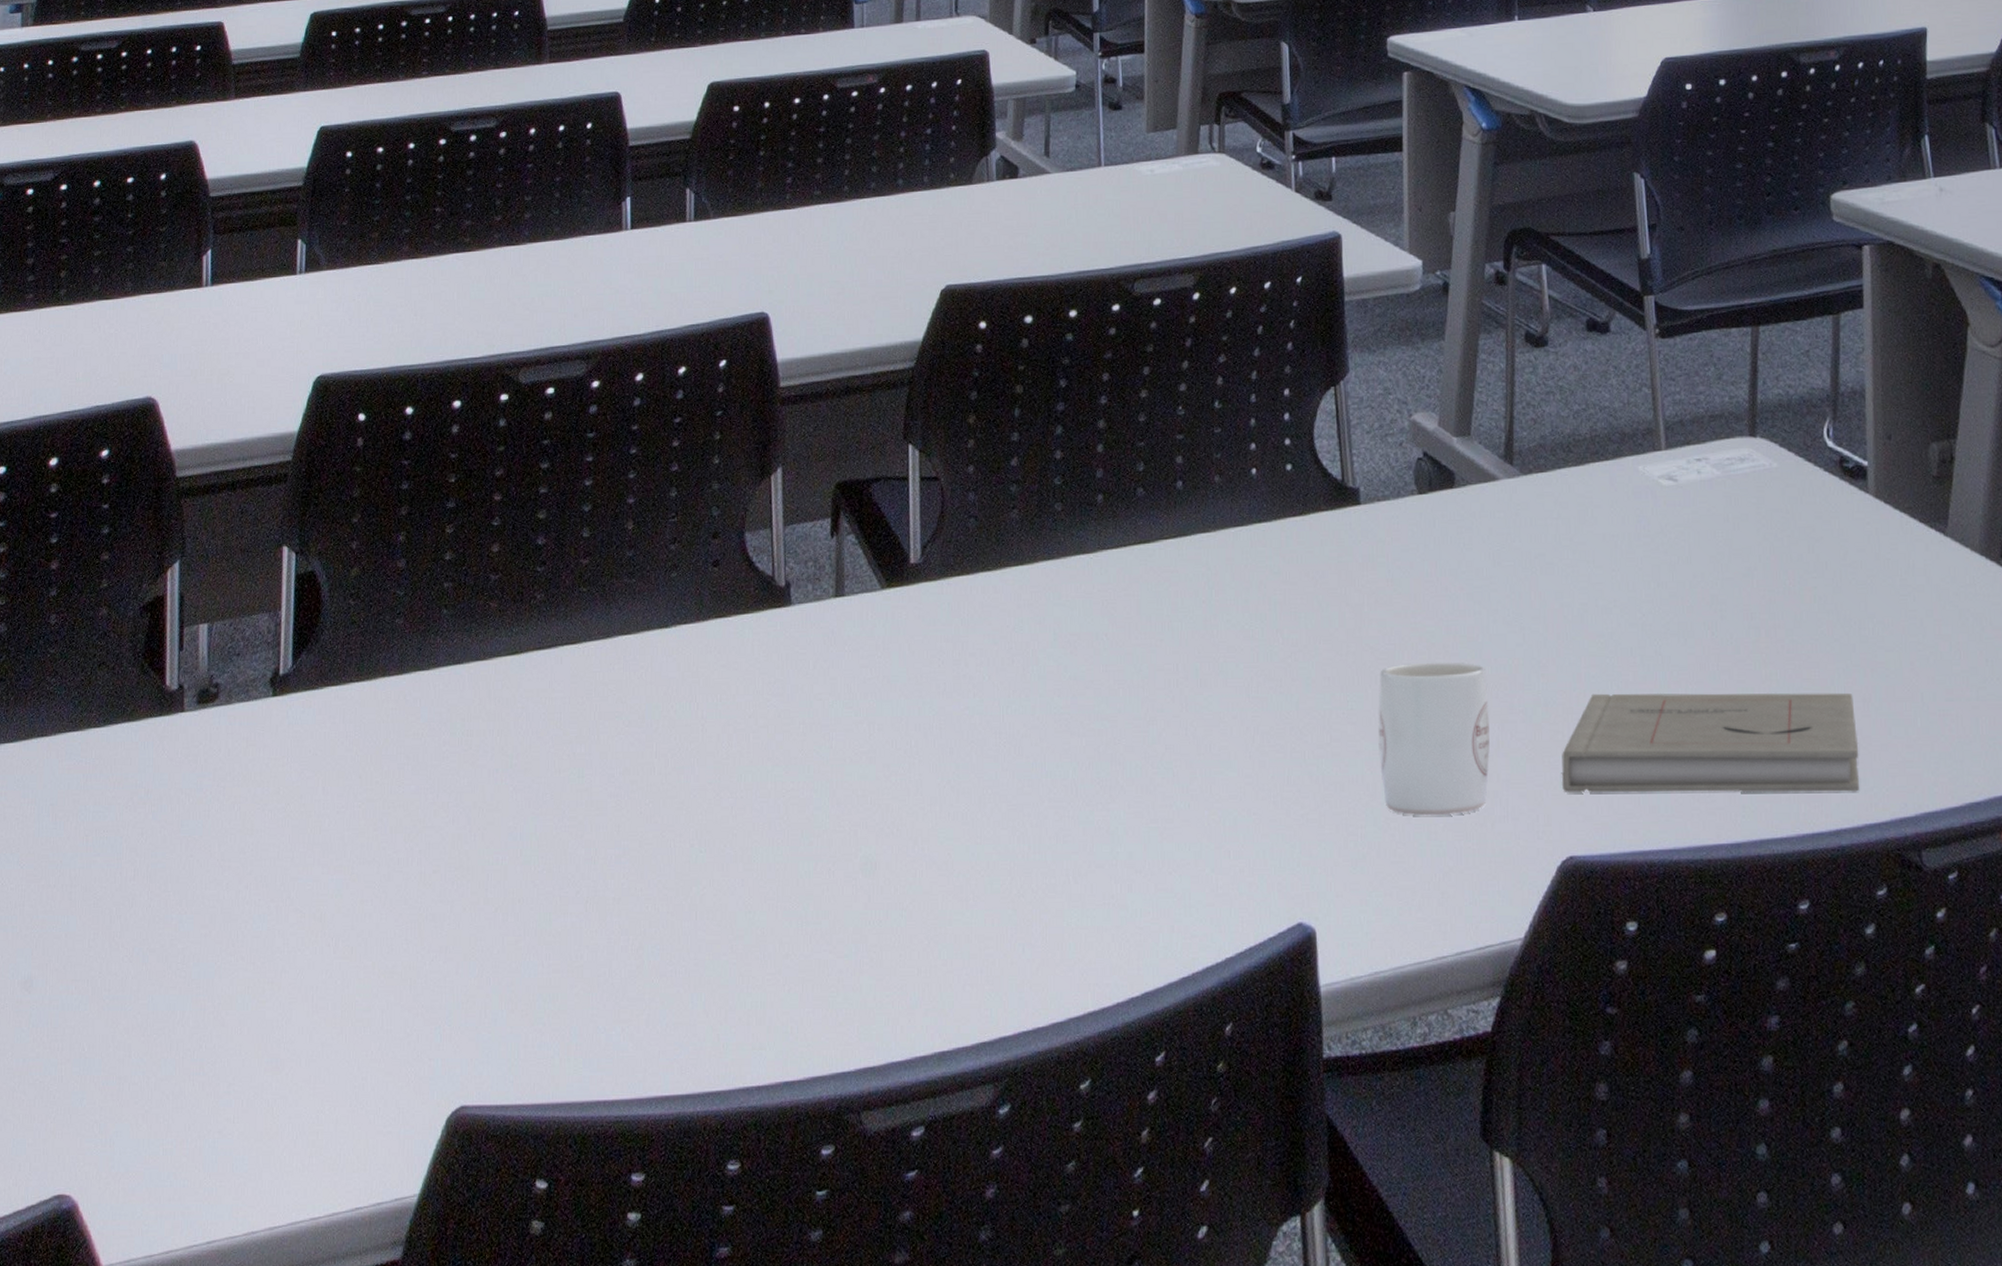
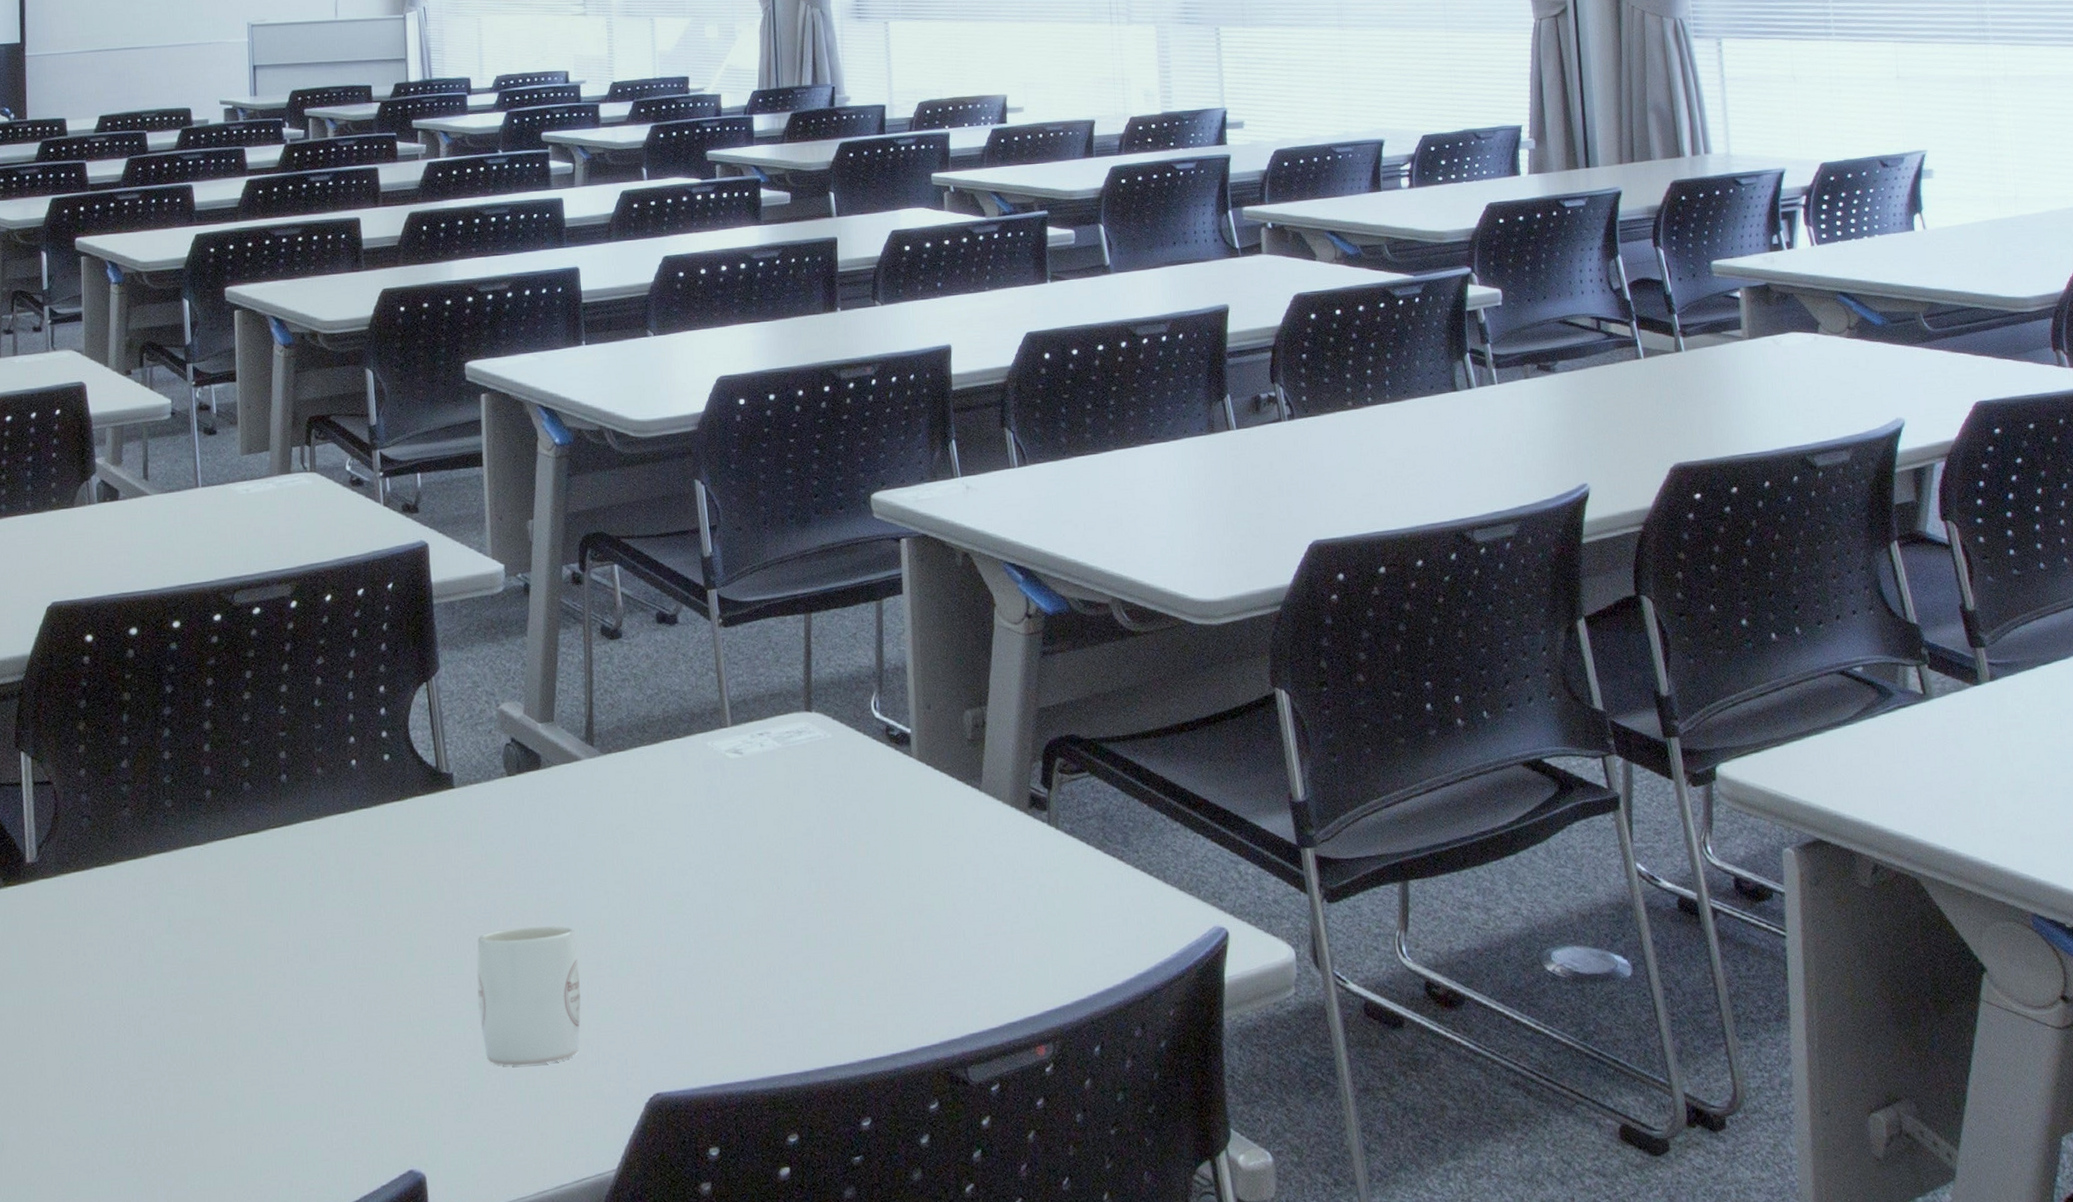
book: present [1562,692,1859,793] -> none [646,933,912,1037]

